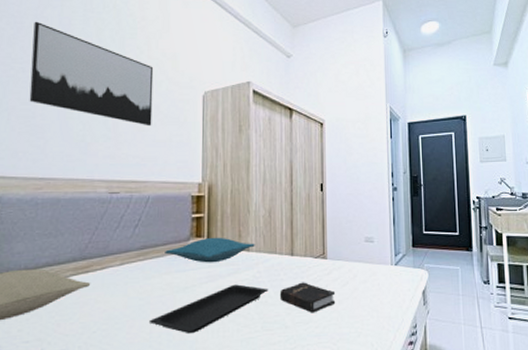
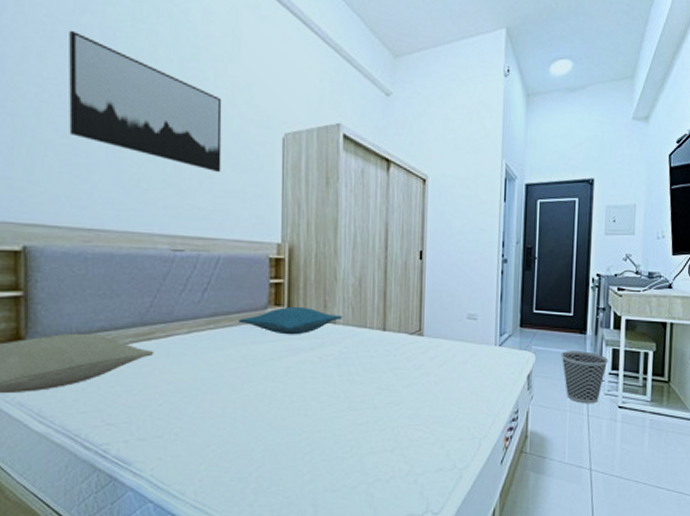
serving tray: present [148,284,269,333] -> none [221,360,357,410]
hardback book: present [279,282,336,313] -> none [369,360,431,394]
wastebasket: none [451,267,495,317] -> present [561,351,609,404]

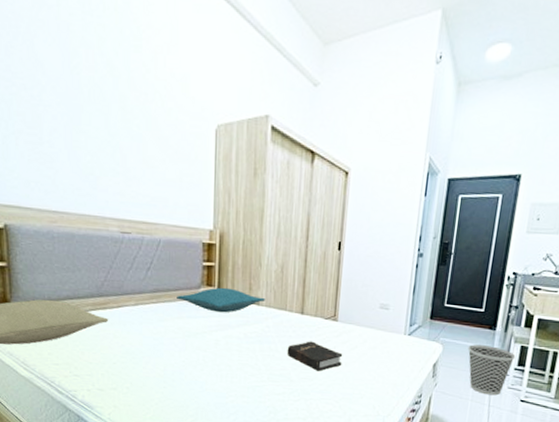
wall art: present [69,30,222,173] -> none [30,25,162,163]
hardback book: none [369,360,431,394] -> present [287,341,343,372]

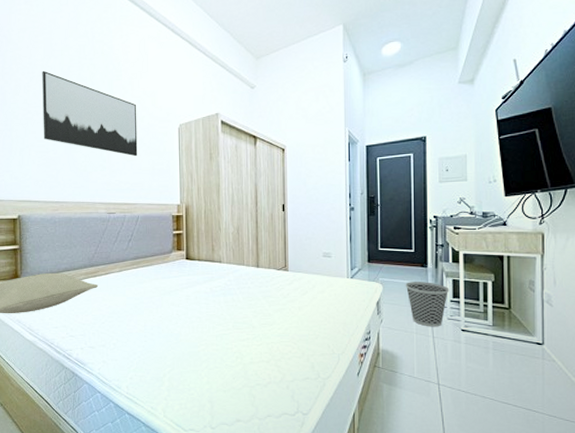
wall art: none [30,25,162,163] -> present [42,70,138,157]
pillow: present [177,287,265,313] -> none [153,250,226,272]
hardback book: present [287,341,343,372] -> none [247,290,296,317]

